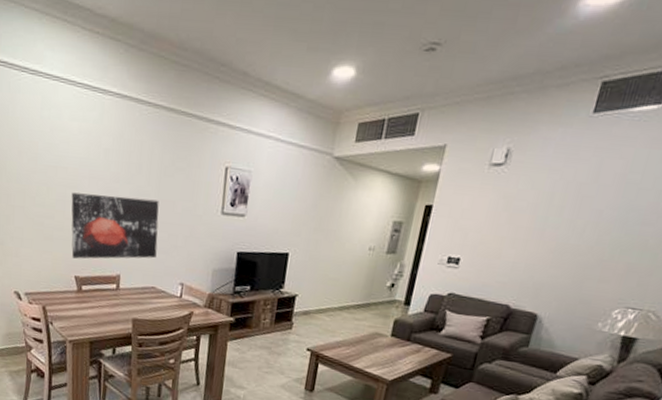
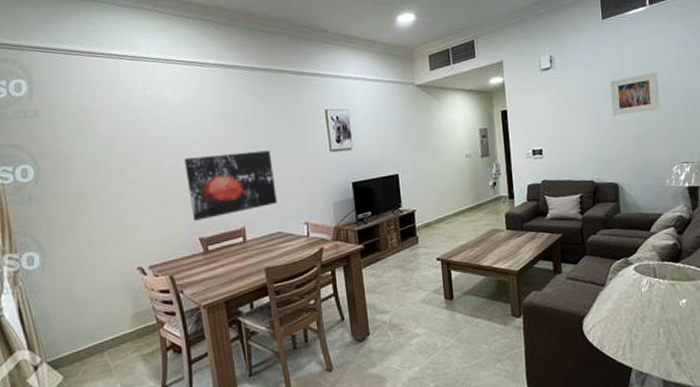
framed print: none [561,192,641,240] -> present [610,72,660,116]

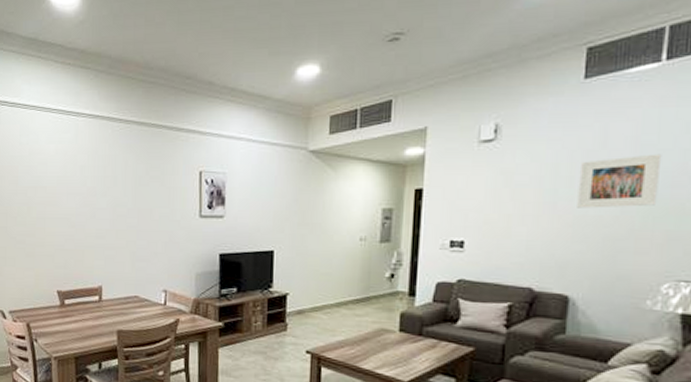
wall art: present [184,150,277,221] -> none [51,209,138,273]

